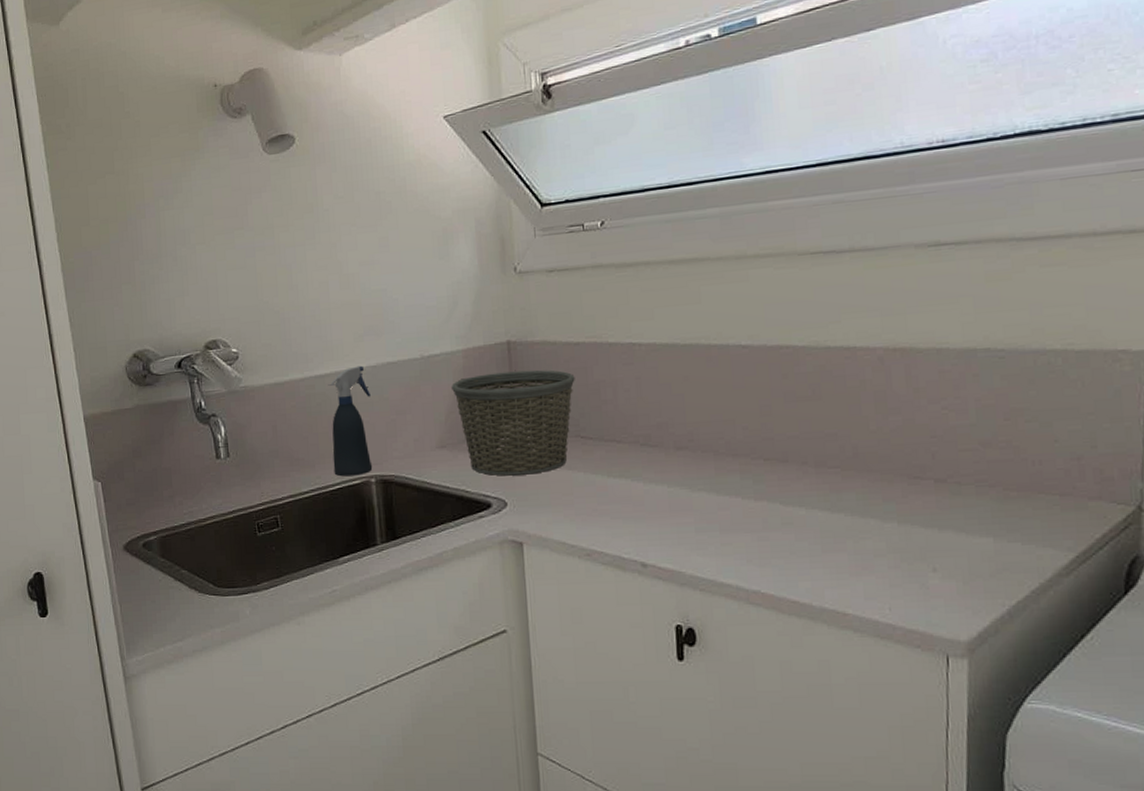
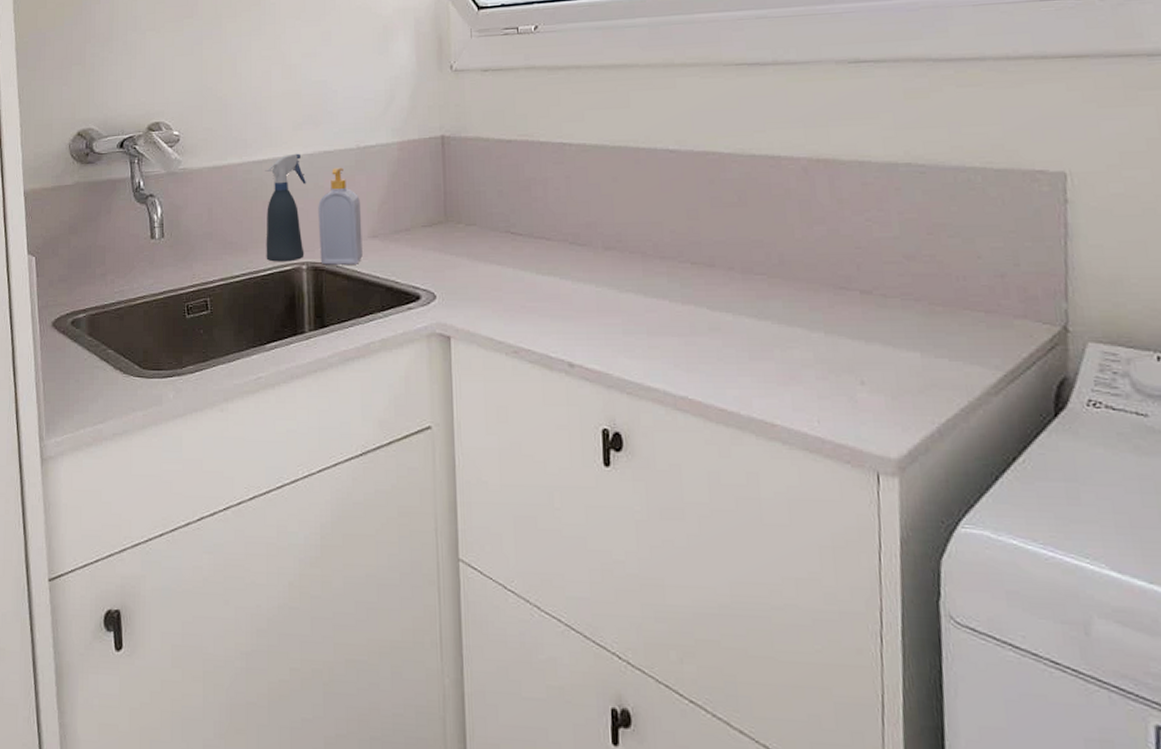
soap bottle: none [384,378,432,478] -> present [318,167,363,265]
basket: present [452,370,575,476] -> none [386,165,507,268]

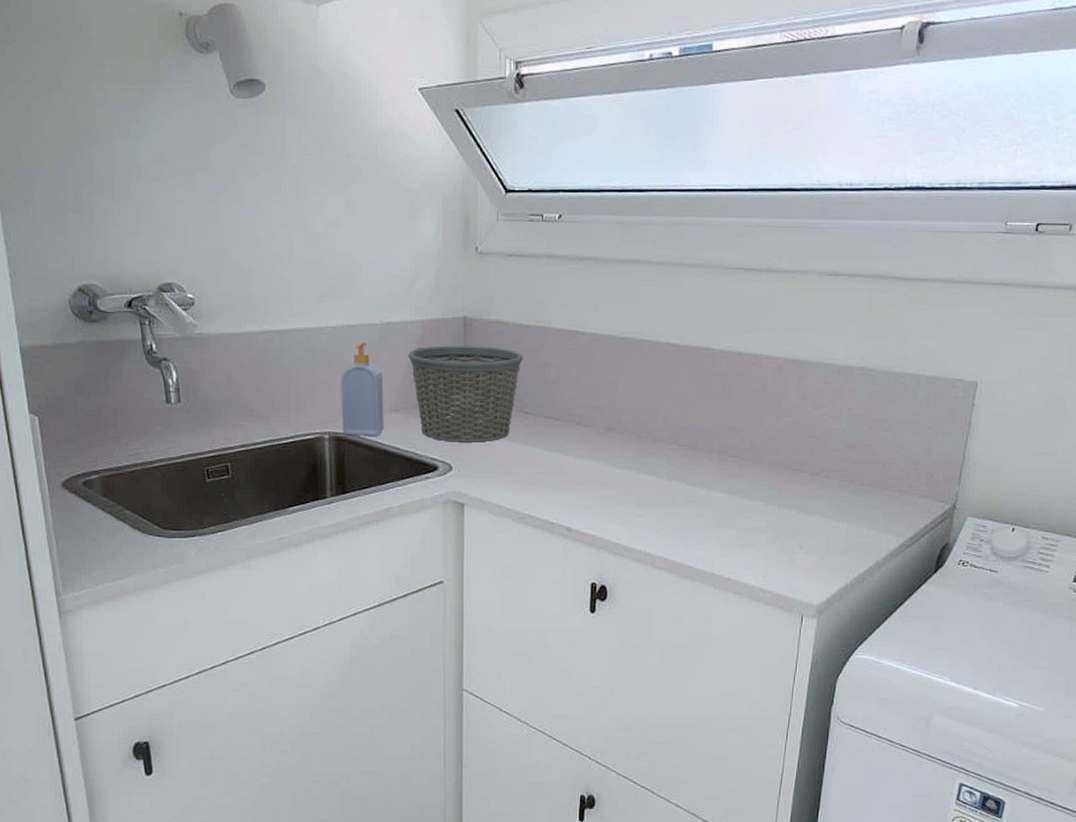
spray bottle: present [265,153,306,262] -> none [286,325,329,431]
basket: none [386,165,507,268] -> present [408,345,523,443]

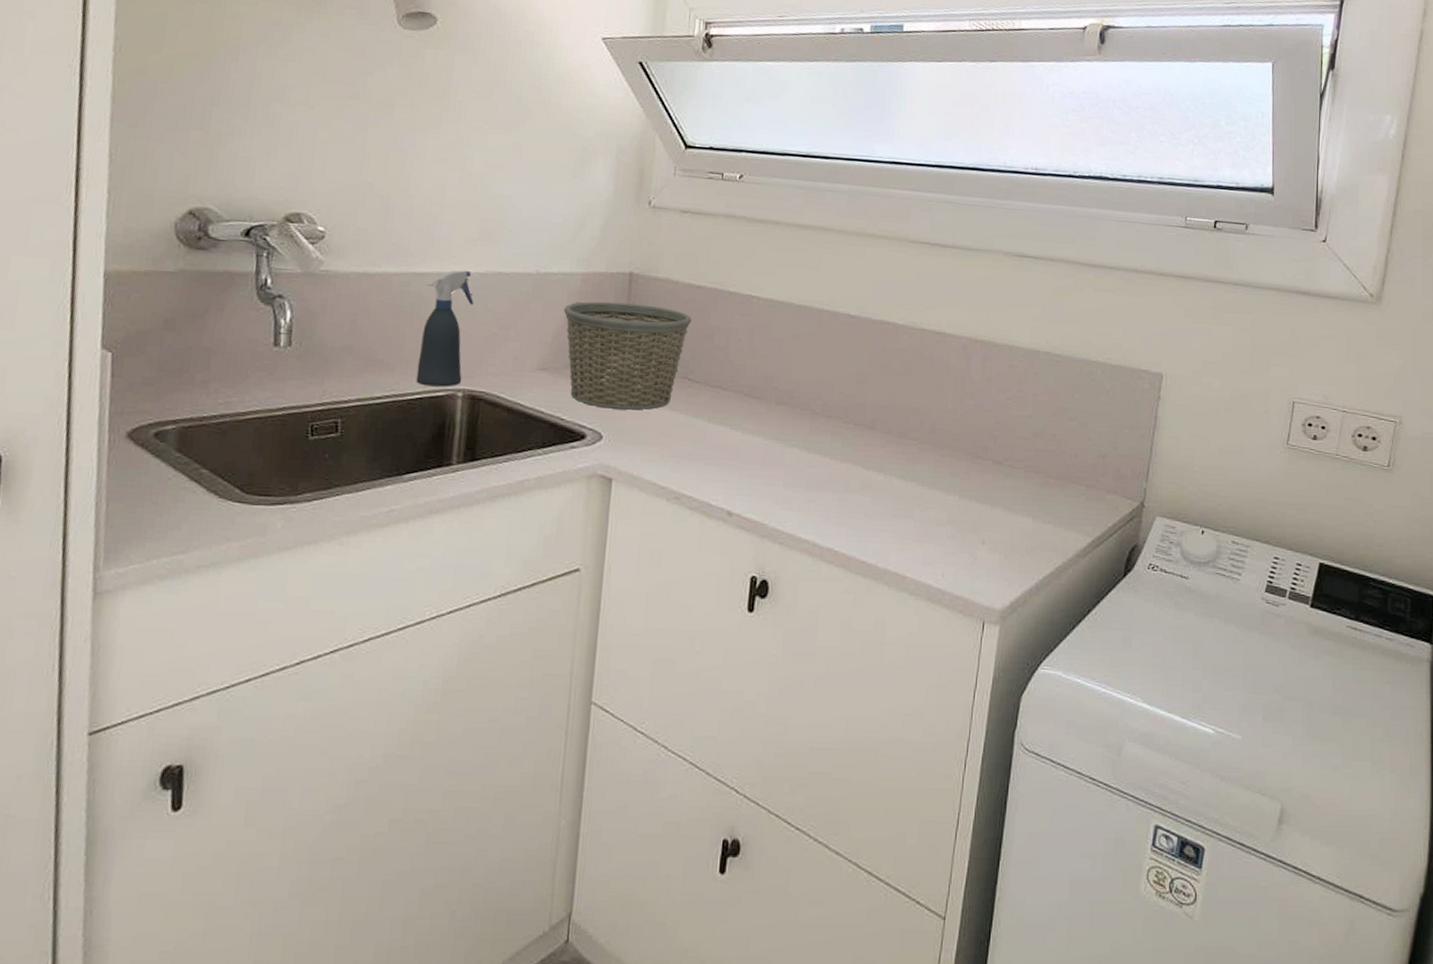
spray bottle: none [286,325,329,431] -> present [415,270,474,388]
soap bottle: present [341,341,384,436] -> none [479,291,533,397]

